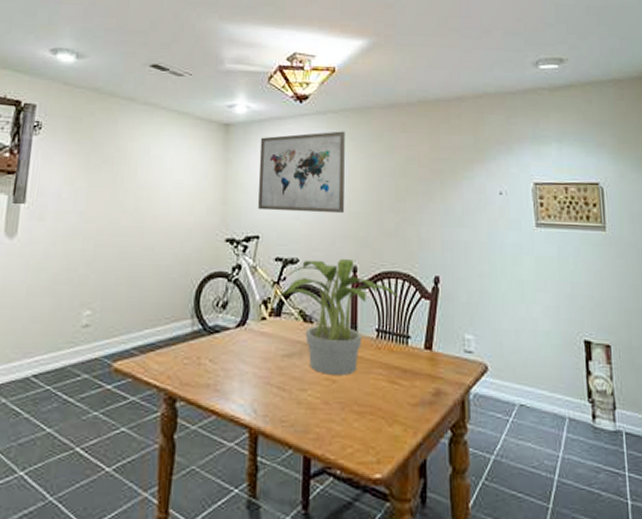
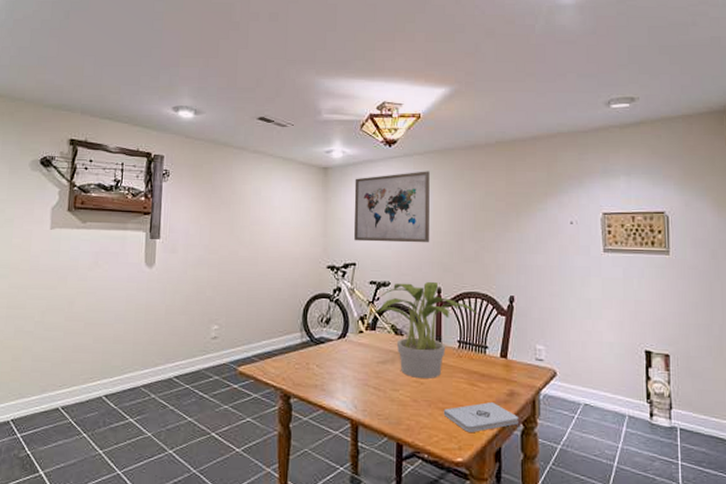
notepad: none [359,404,446,441] -> present [443,402,518,432]

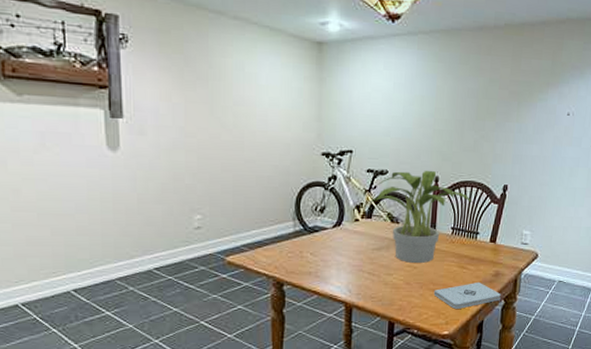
wall art: present [354,171,430,243] -> none [351,52,435,131]

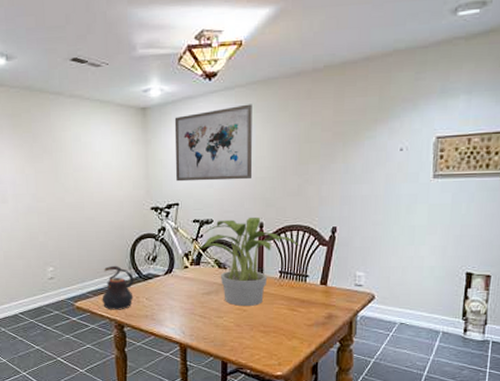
teapot: none [259,215,298,266] -> present [102,265,134,310]
wall art: none [351,52,435,131] -> present [174,104,252,182]
notepad: present [433,283,501,309] -> none [264,325,335,350]

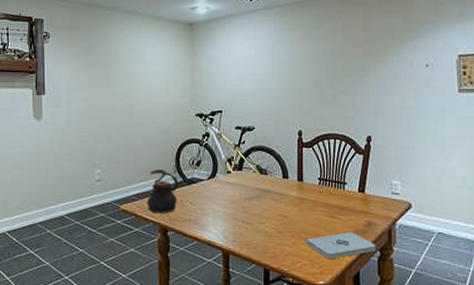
wall art: present [174,104,252,182] -> none [219,22,290,91]
potted plant: present [195,217,300,307] -> none [237,125,337,213]
notepad: none [264,325,335,350] -> present [306,232,376,259]

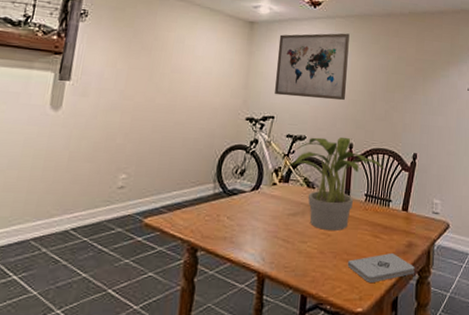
teapot: present [147,169,179,214] -> none [176,176,218,230]
wall art: none [219,22,290,91] -> present [275,33,350,101]
potted plant: none [237,125,337,213] -> present [285,136,385,231]

